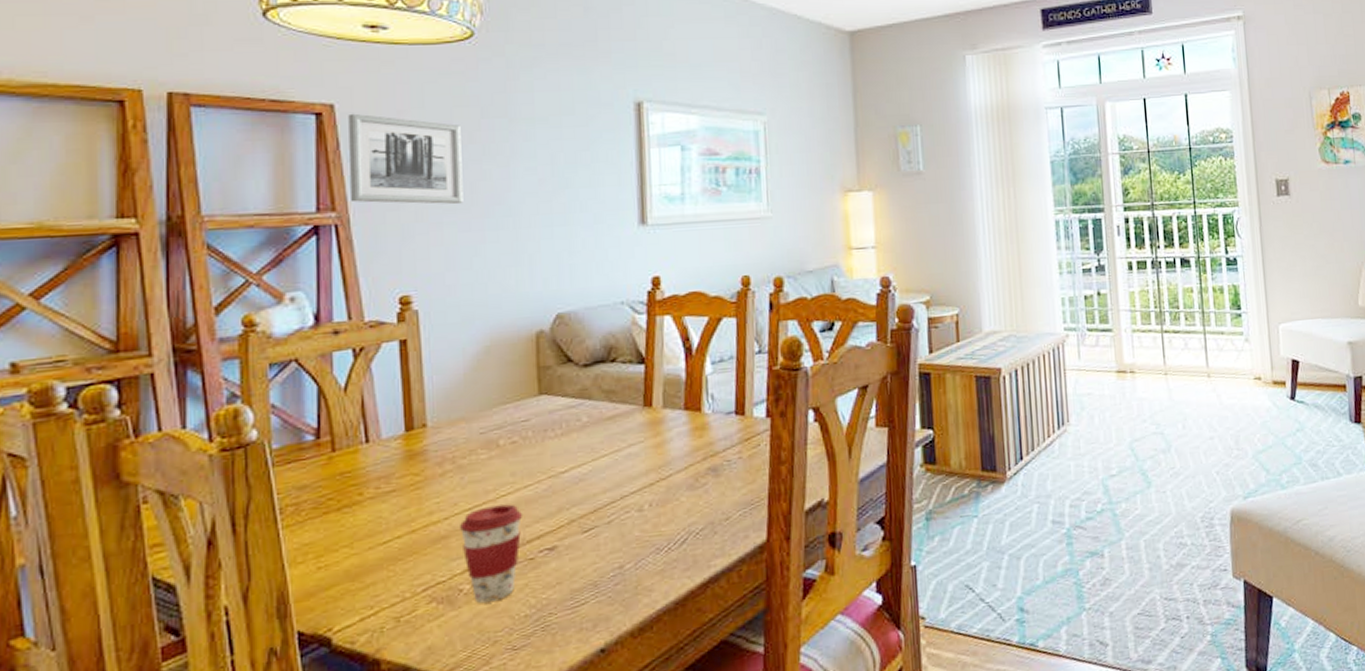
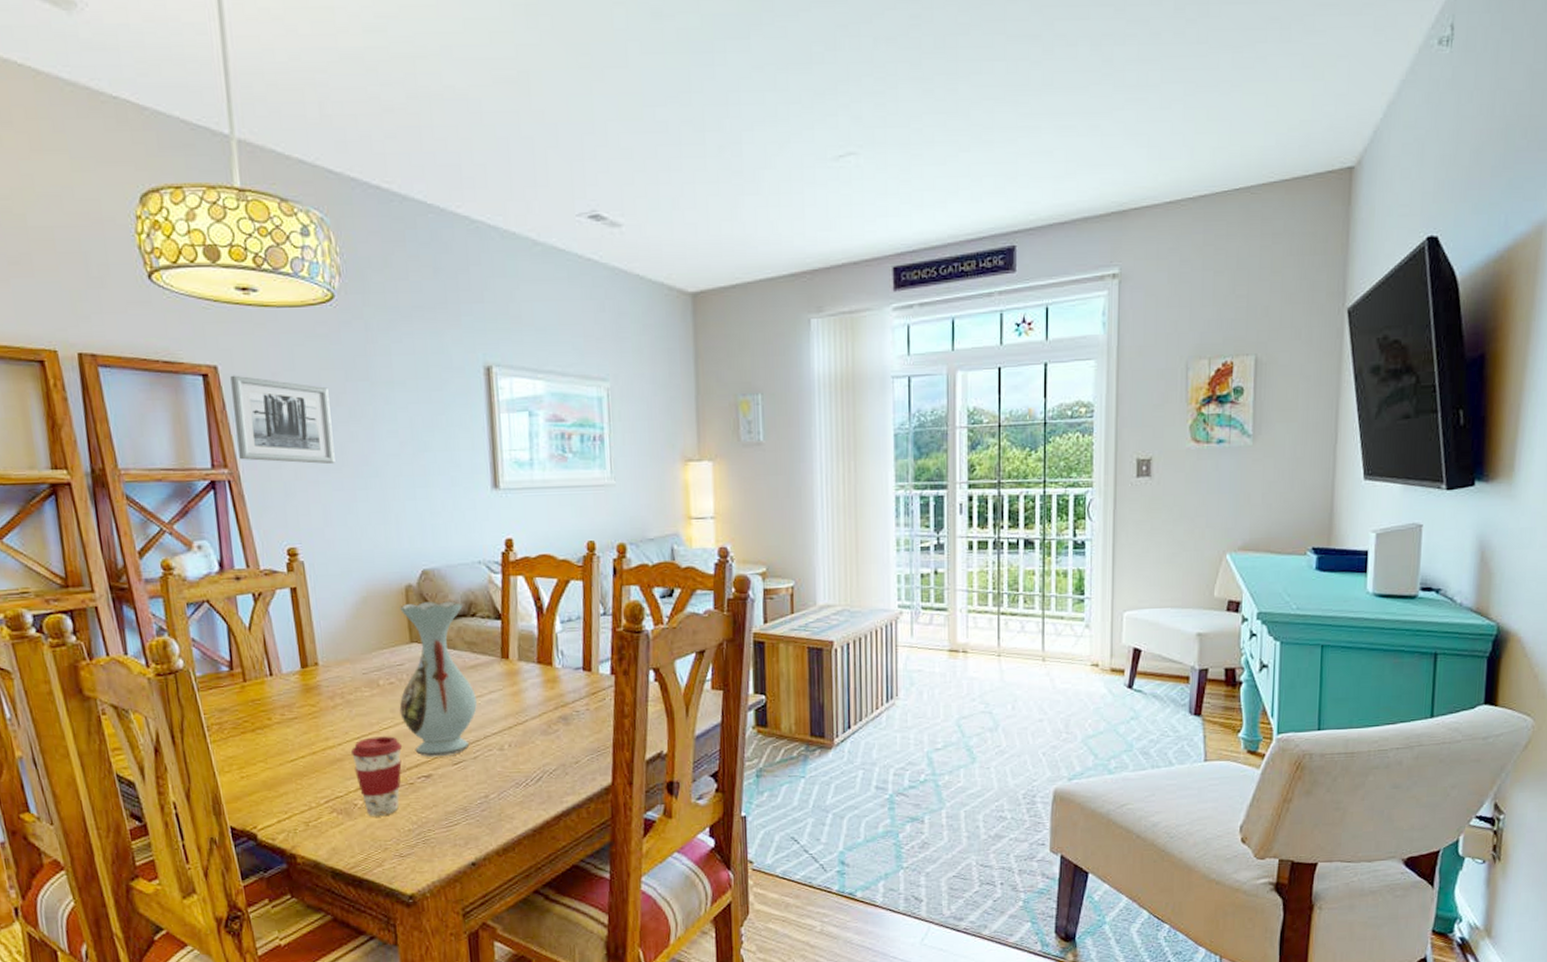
vase: none [521,345,614,526] -> present [399,600,477,758]

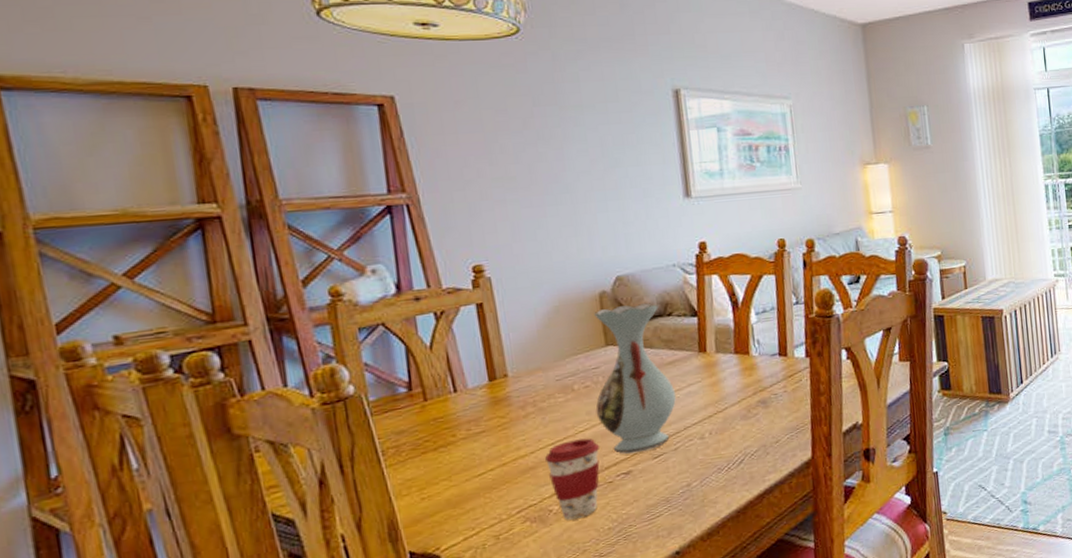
wall art: present [230,375,335,464] -> none [409,104,523,184]

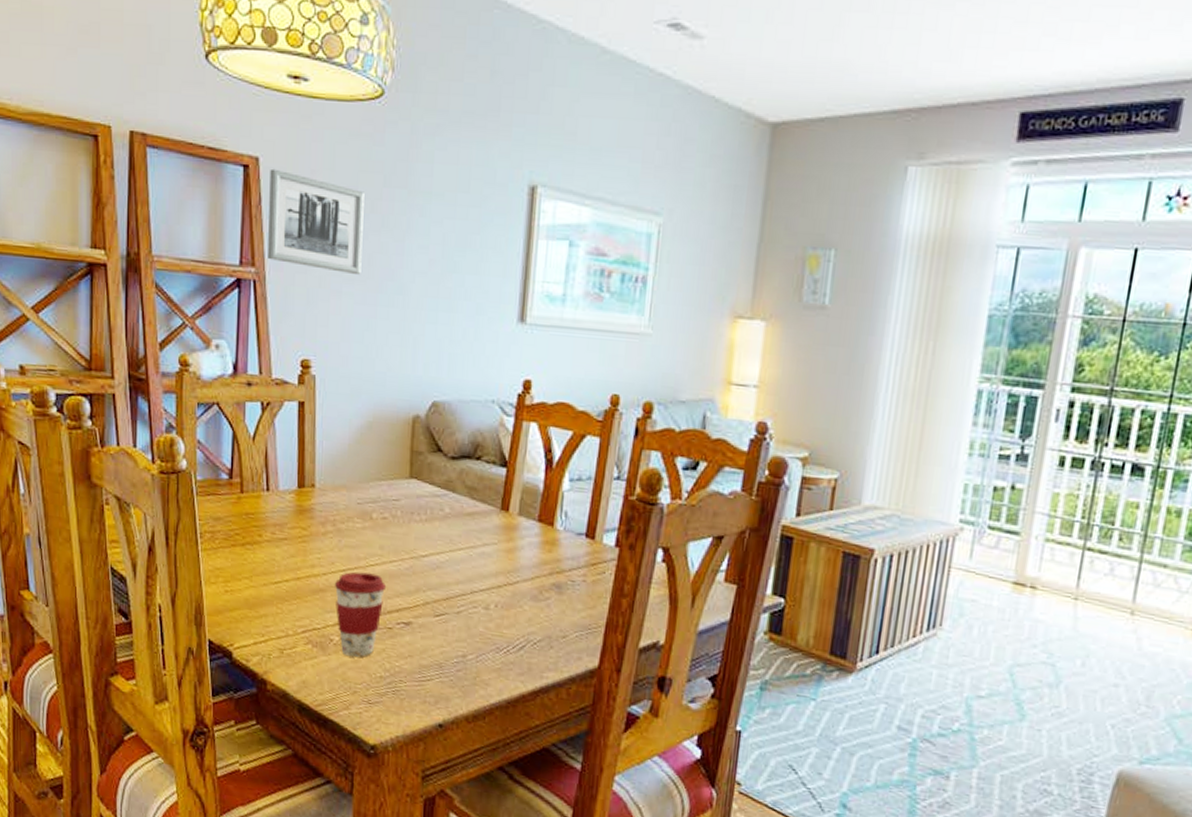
wall art: none [409,104,523,184] -> present [268,168,364,274]
vase: present [594,302,676,455] -> none [388,435,469,606]

